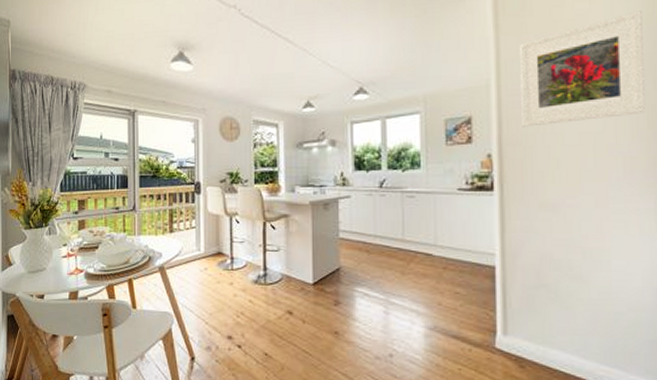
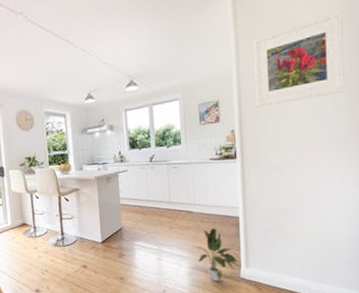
potted plant: none [432,277,492,350] -> present [193,227,238,282]

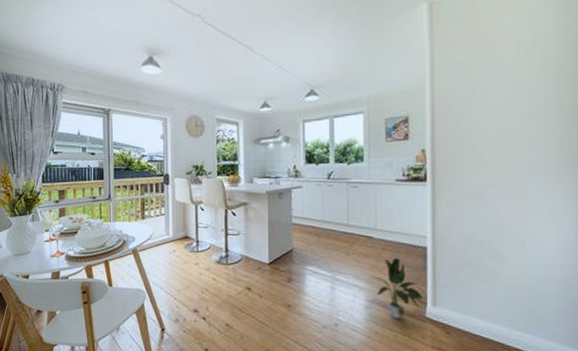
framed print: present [254,11,345,107] -> none [452,23,558,126]

